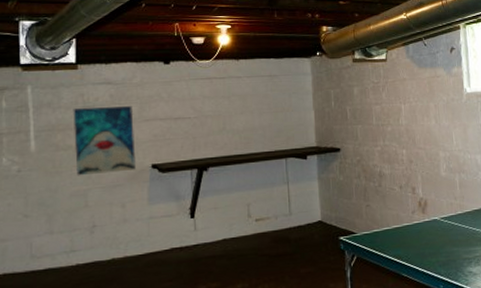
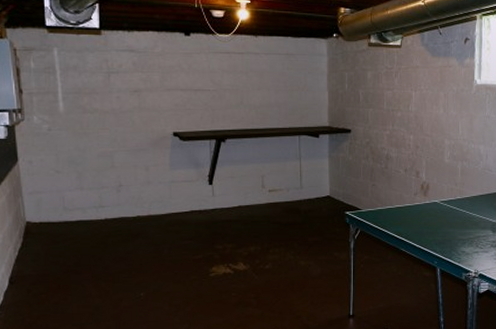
wall art: present [73,106,136,176] -> none [98,74,158,138]

